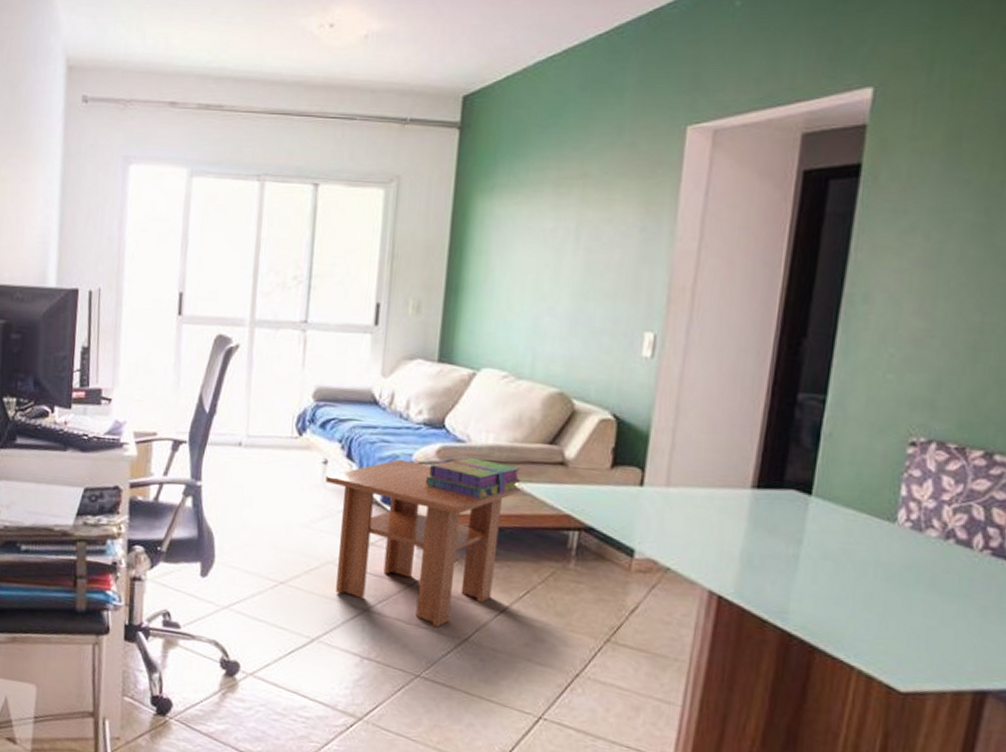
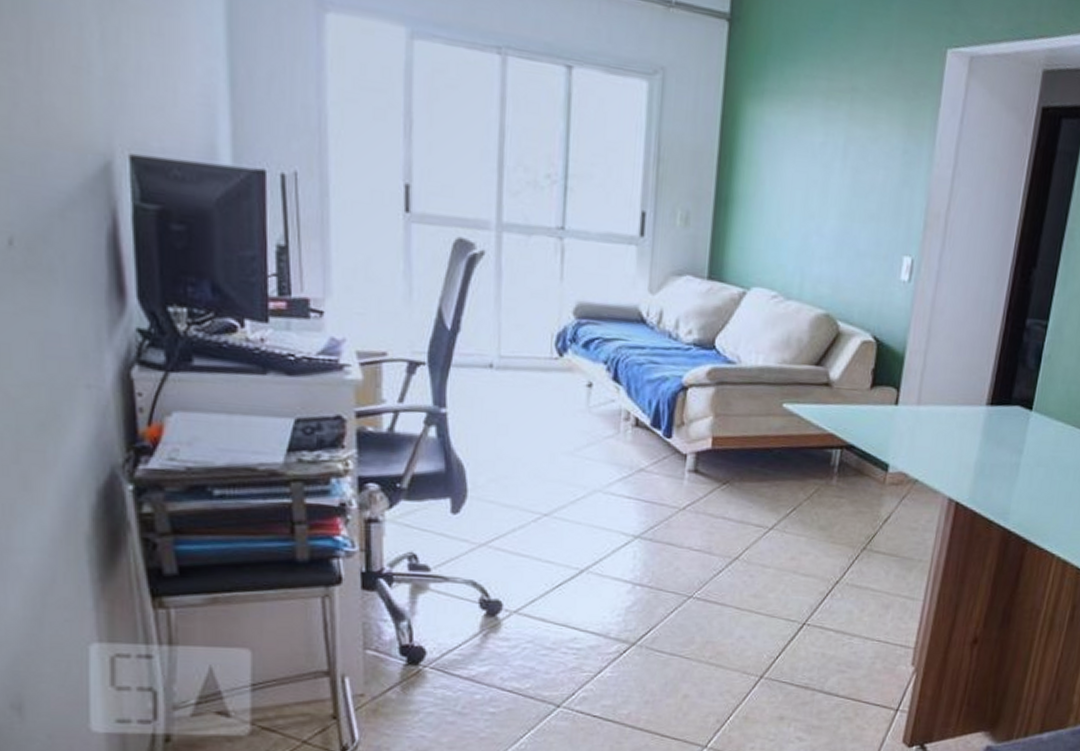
coffee table: present [325,459,523,628] -> none [590,381,791,549]
stack of books: present [426,457,521,500] -> none [696,378,789,422]

